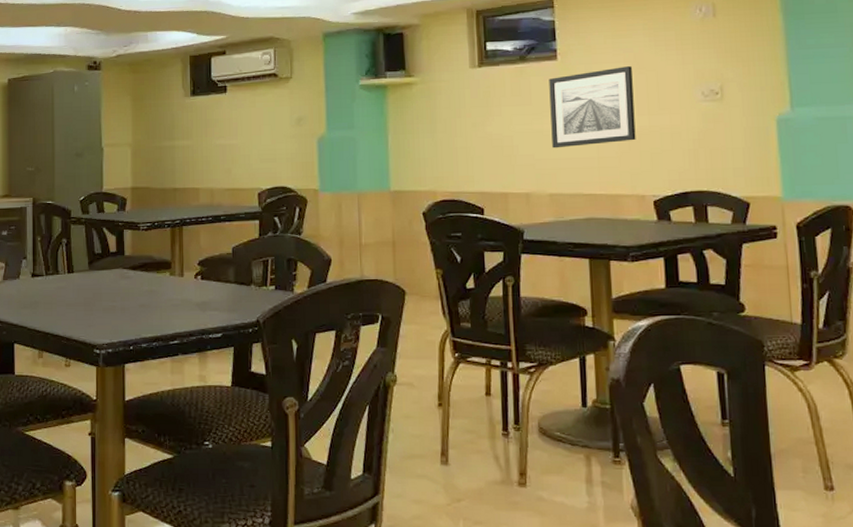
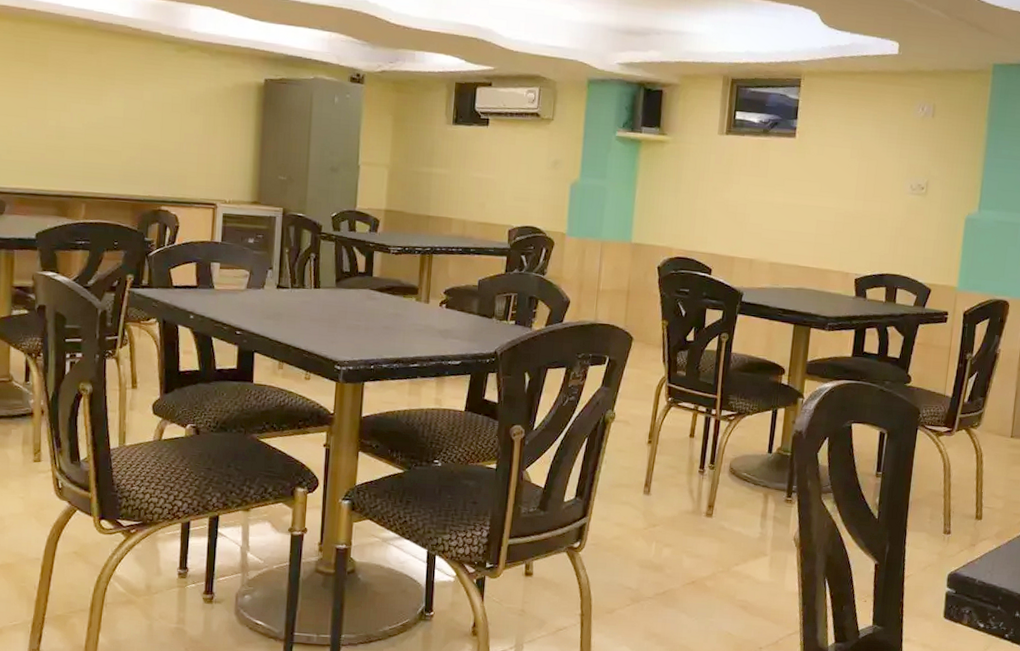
wall art: present [549,66,636,149] -> none [779,152,857,223]

